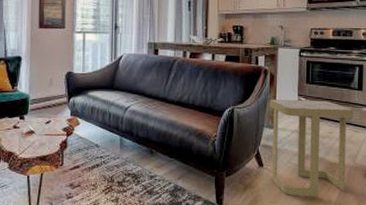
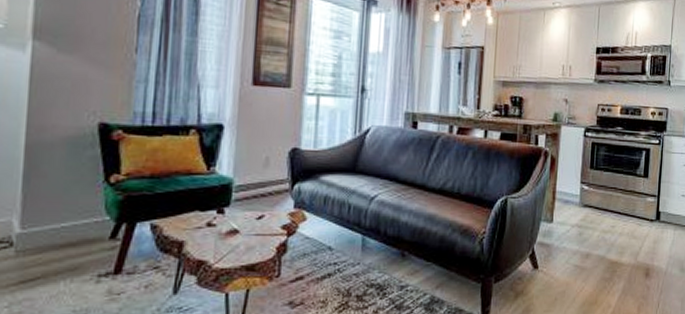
side table: present [269,99,354,196] -> none [546,187,638,302]

